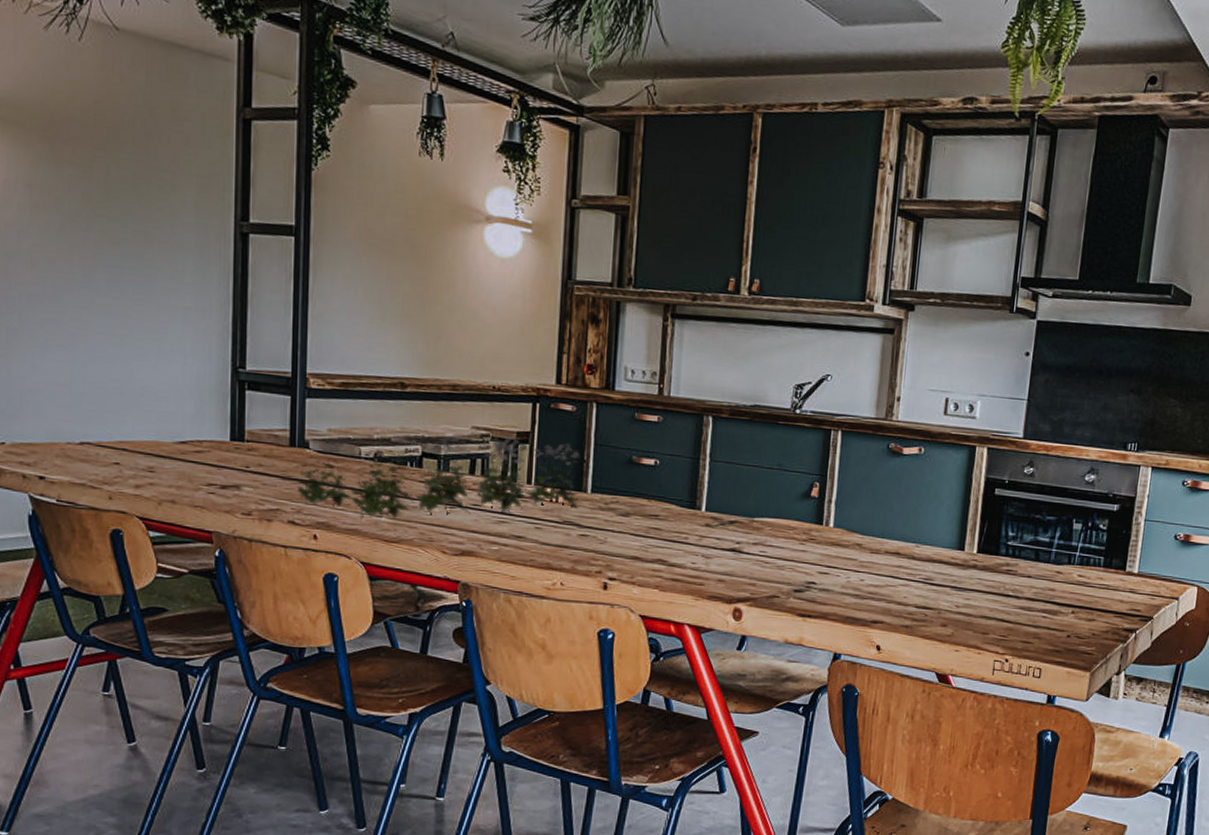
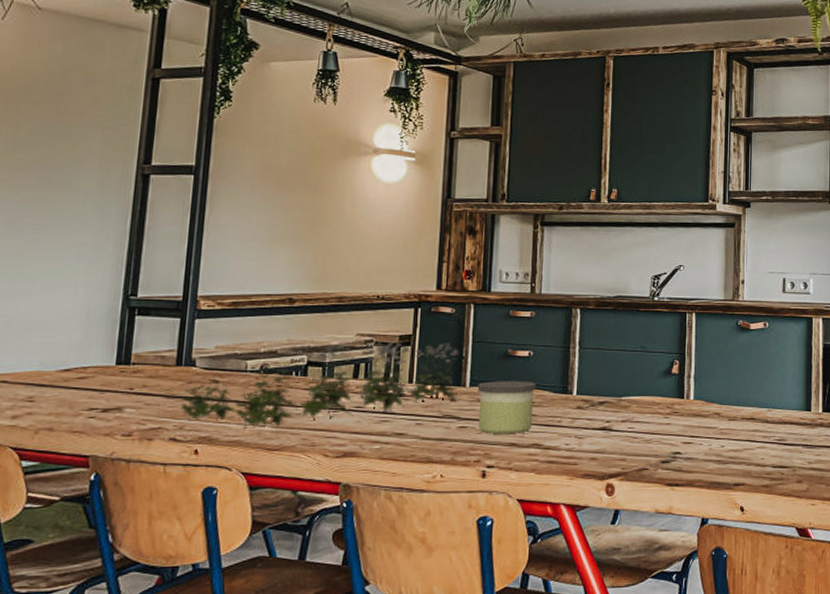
candle: none [599,489,662,547] -> present [477,381,536,434]

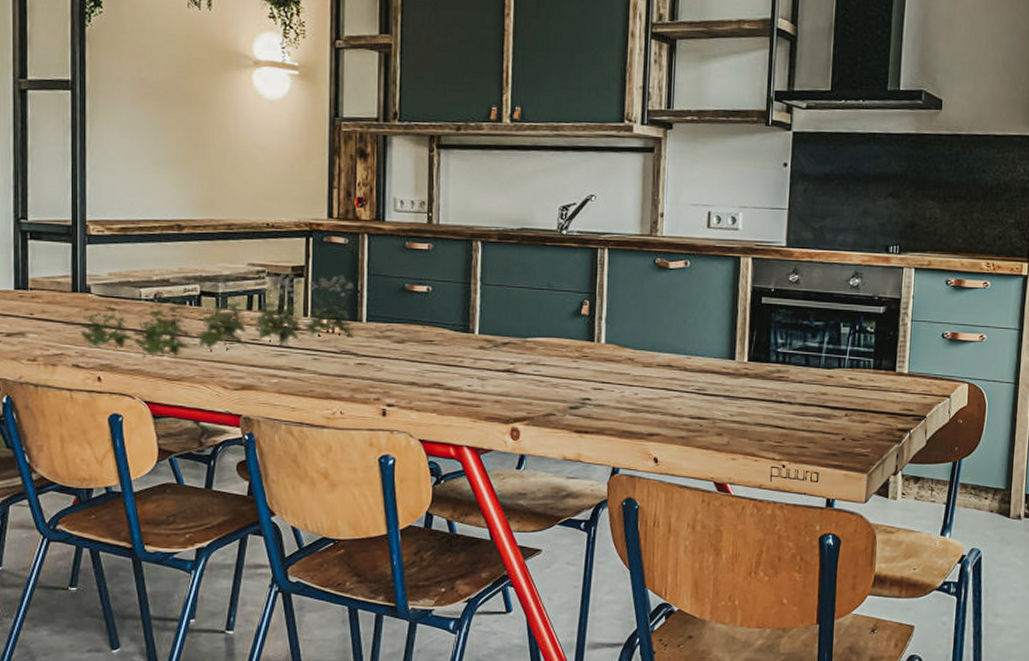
candle: present [477,381,536,434] -> none [374,317,436,372]

